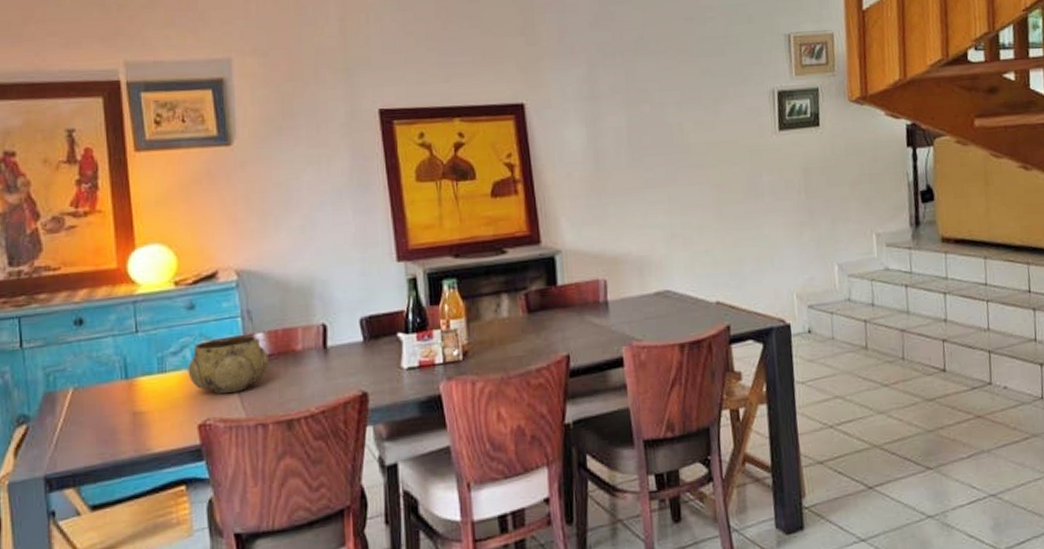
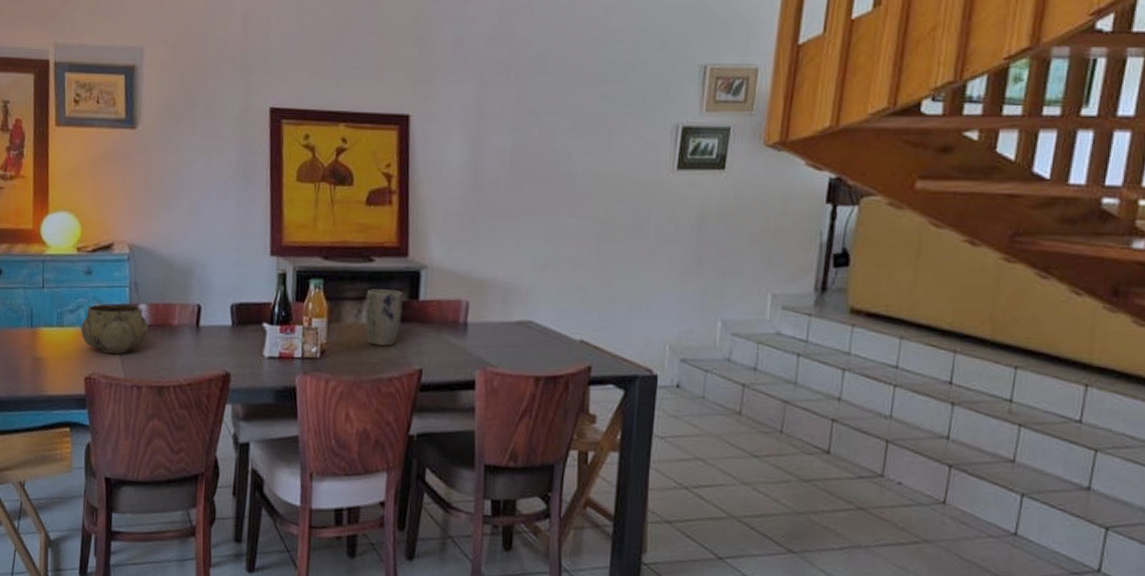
plant pot: none [503,279,542,339] -> present [364,289,403,347]

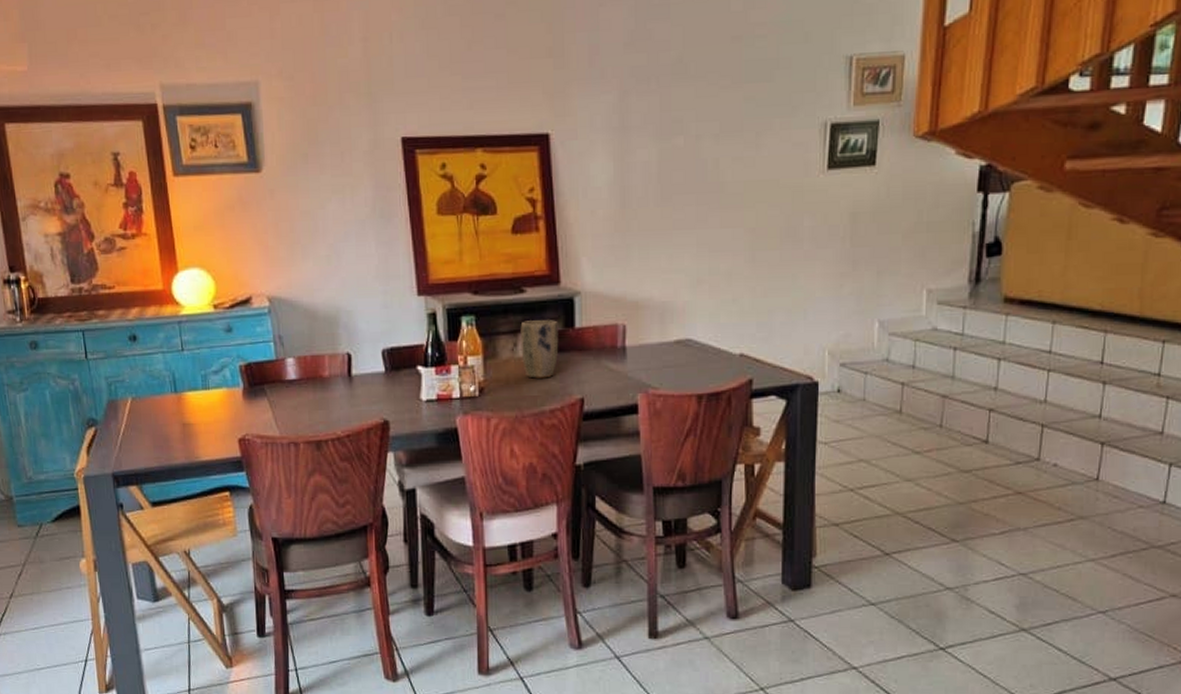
decorative bowl: present [80,304,149,354] -> none [228,359,299,412]

